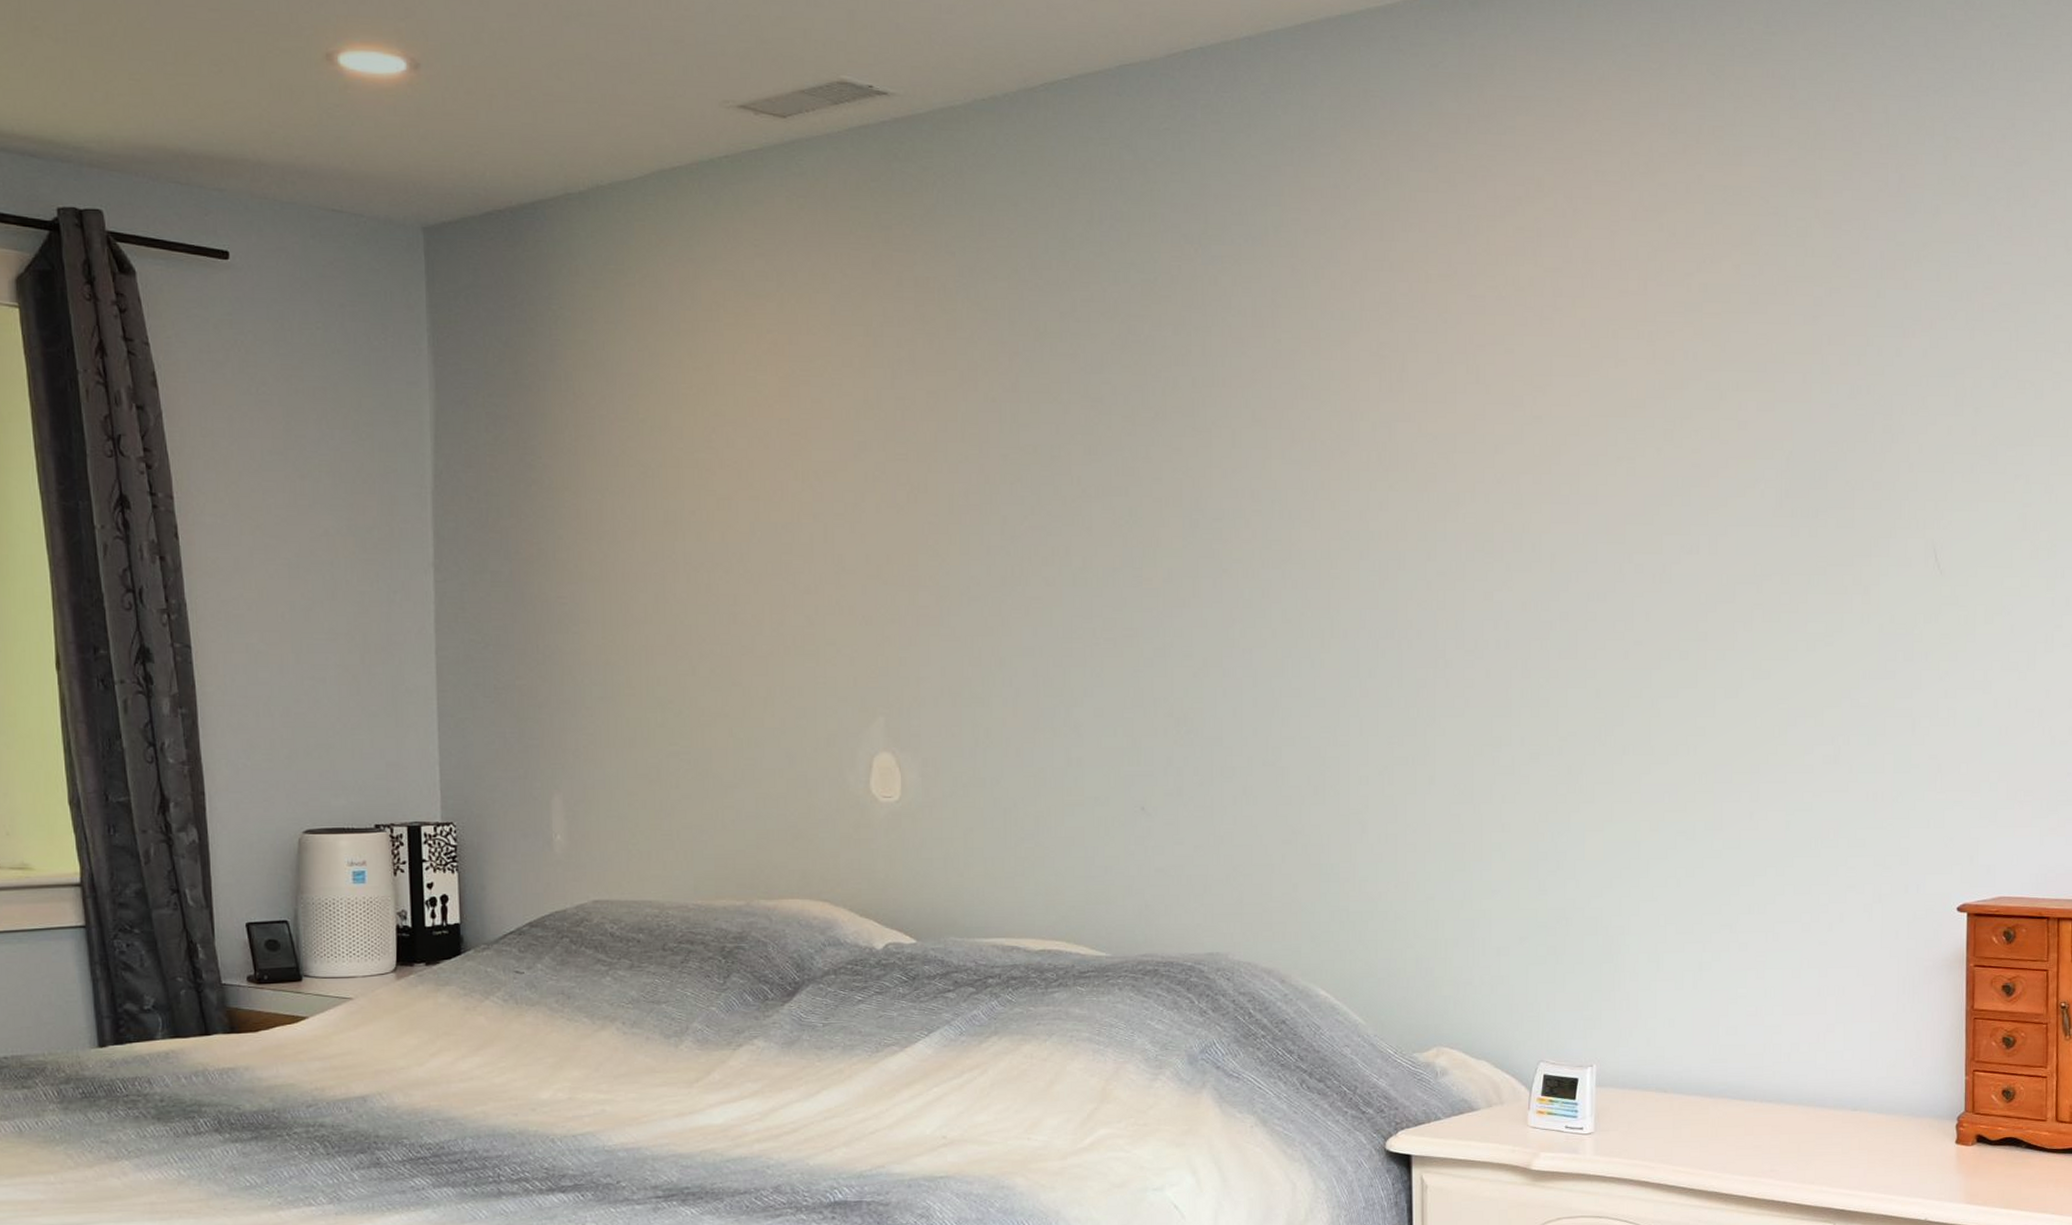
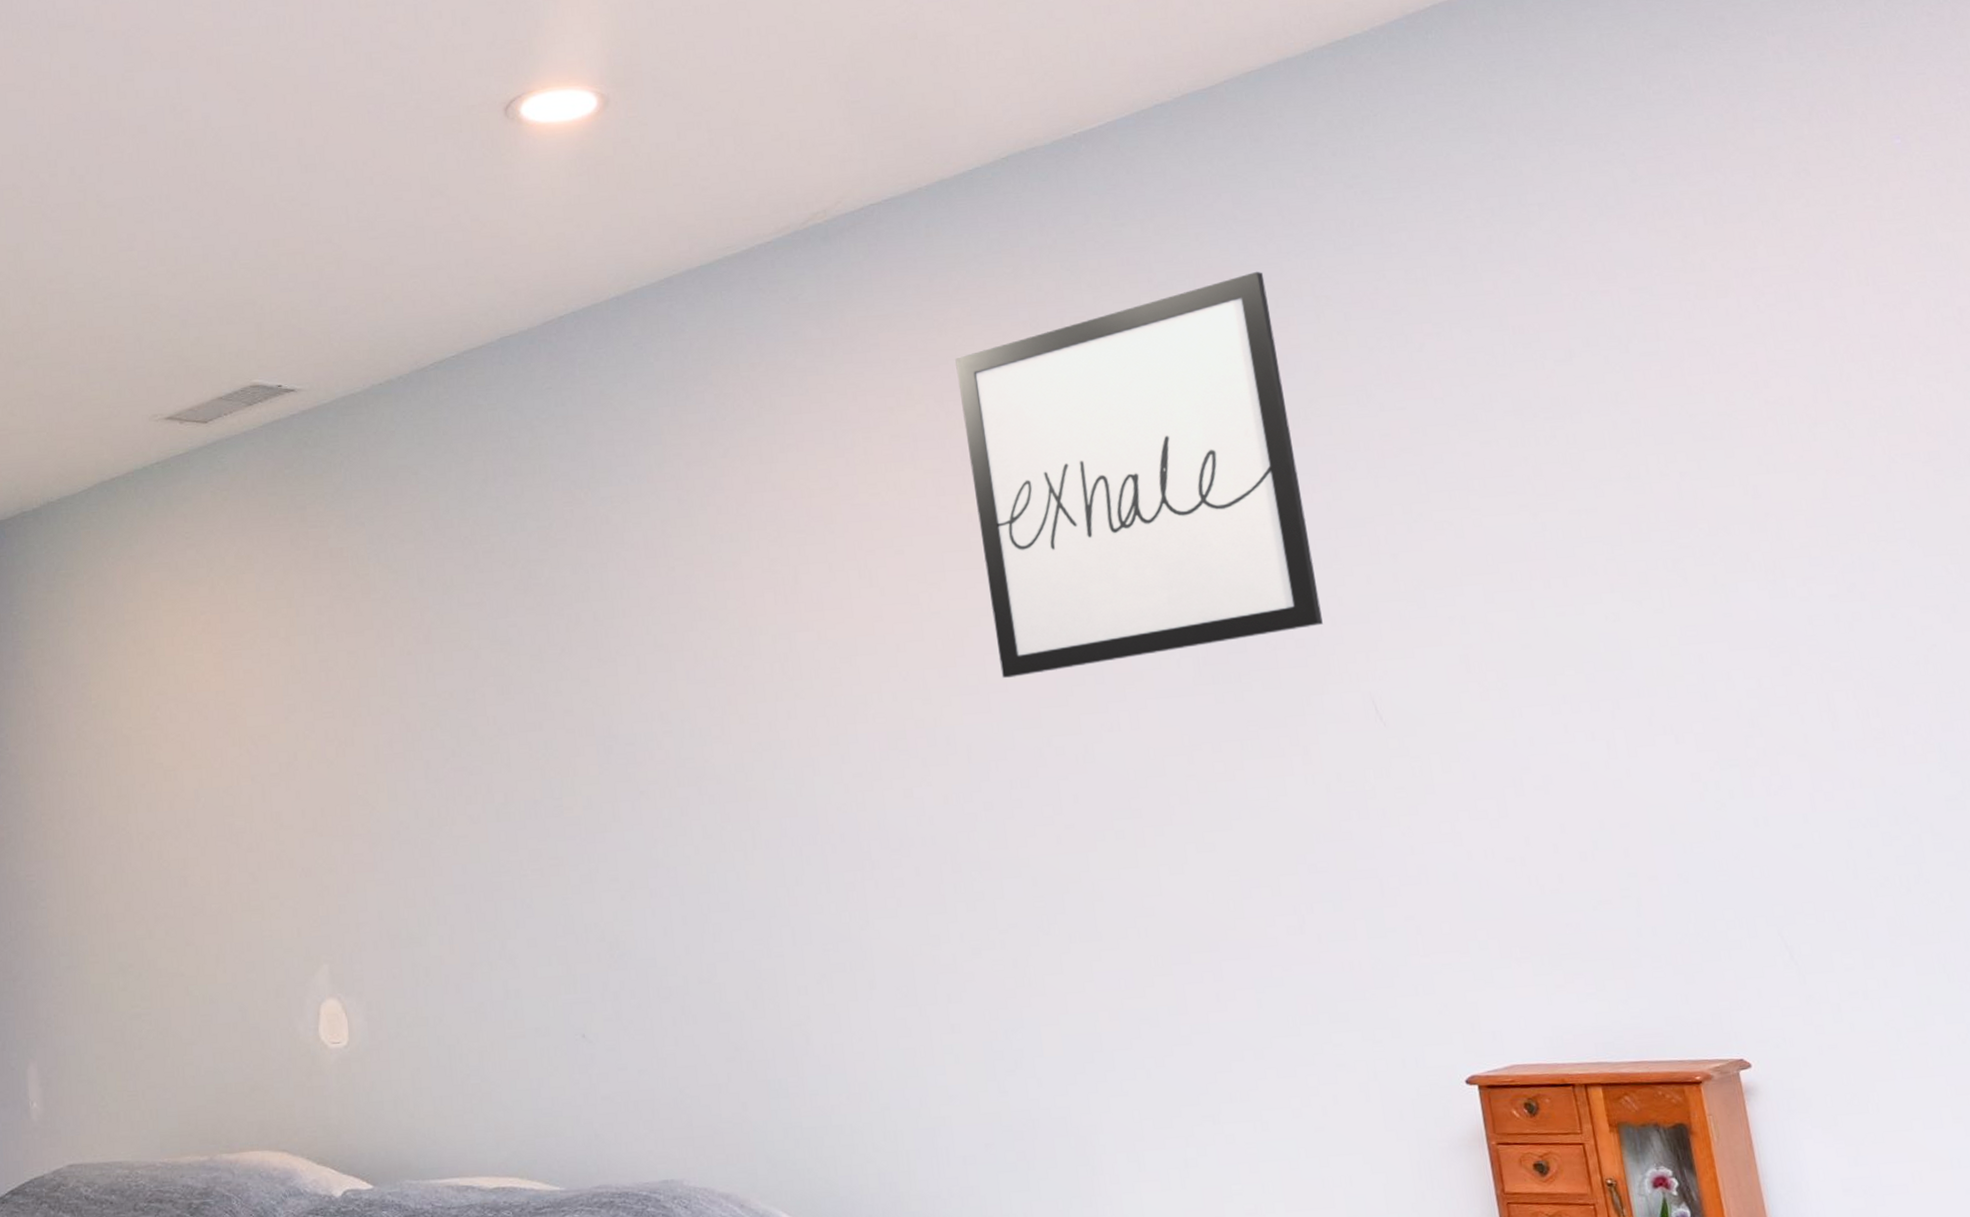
wall art: none [1589,102,1902,492] -> present [955,271,1323,679]

